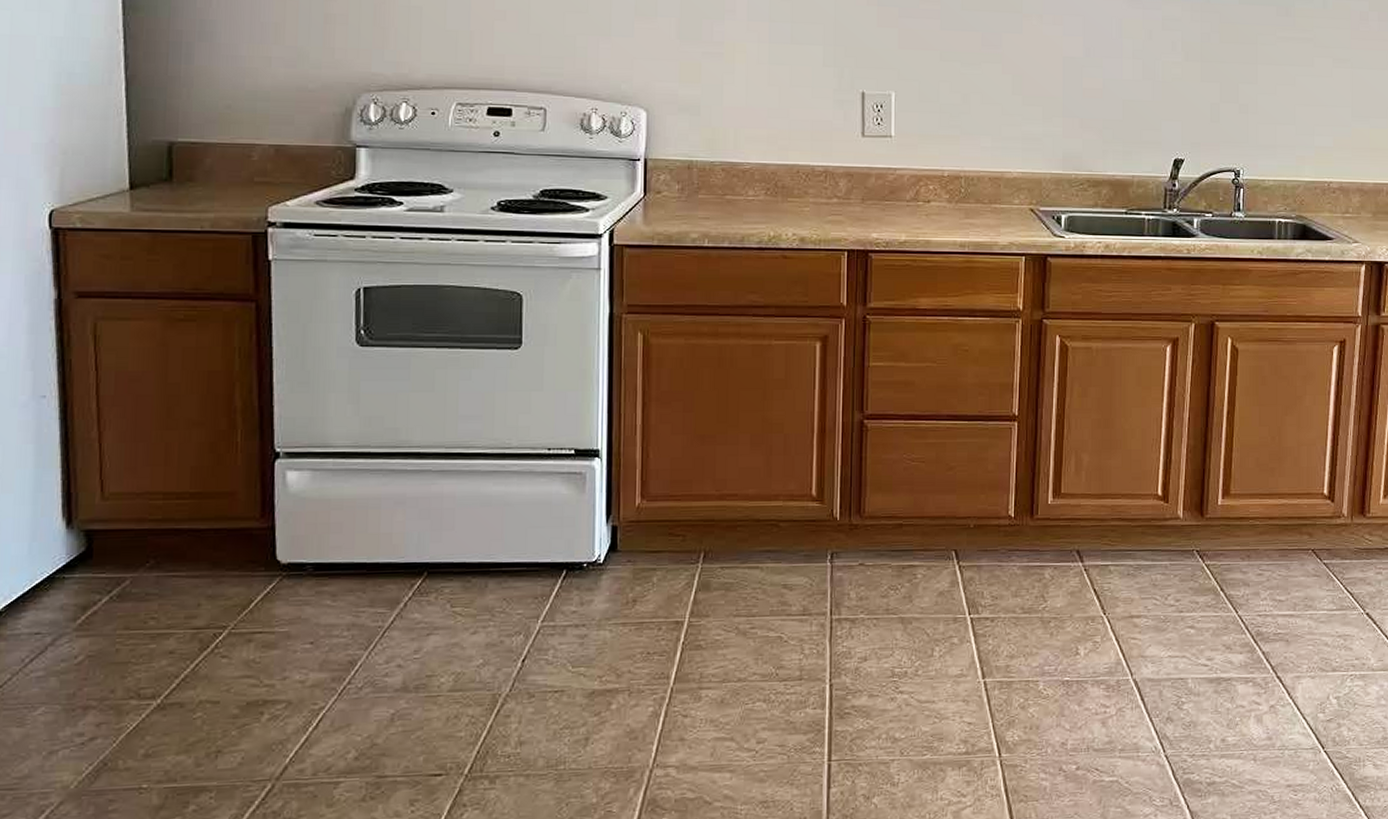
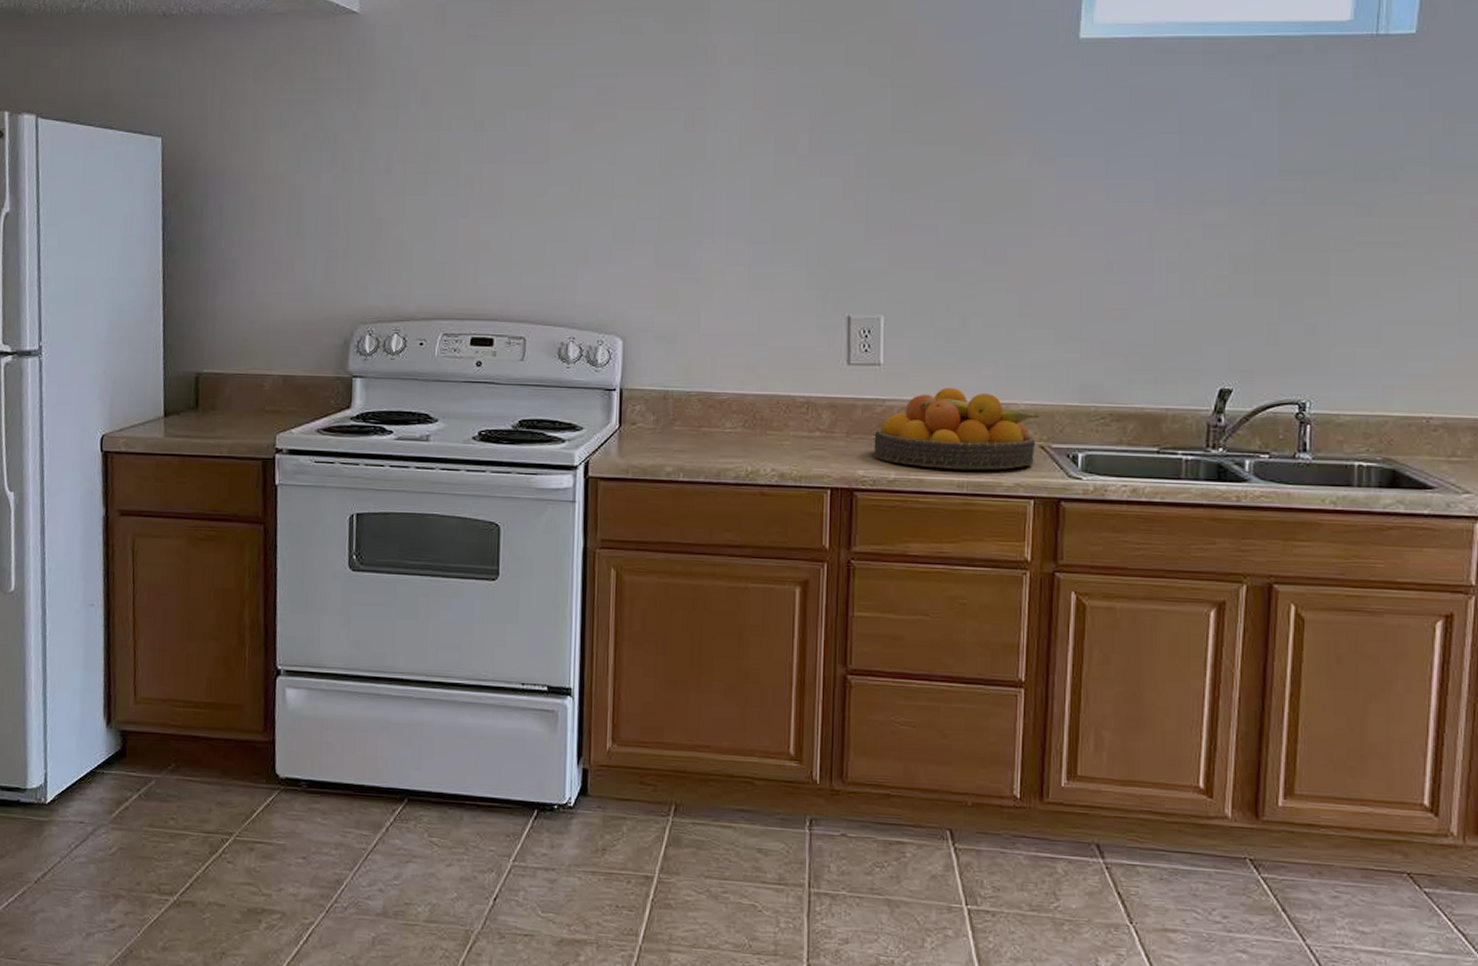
fruit bowl: none [886,157,1030,231] -> present [874,387,1040,470]

